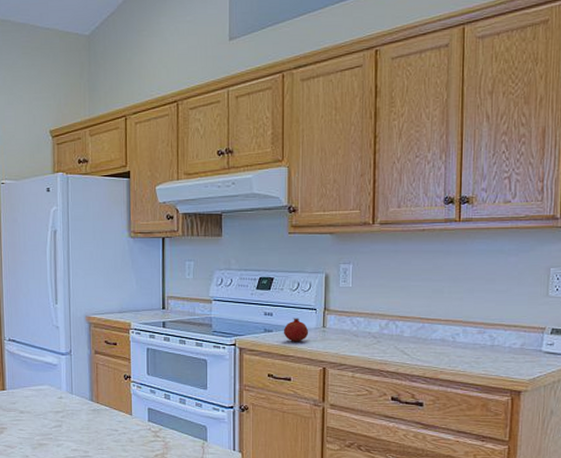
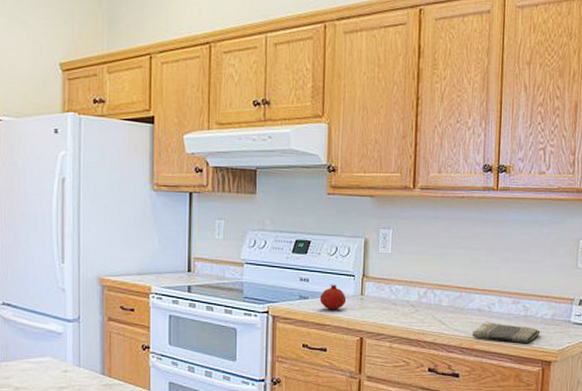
dish towel: none [436,351,509,372] -> present [472,321,541,343]

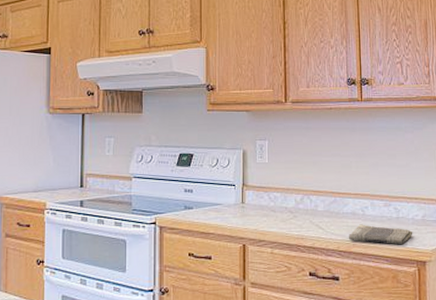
fruit: present [319,284,347,310] -> none [203,194,229,219]

